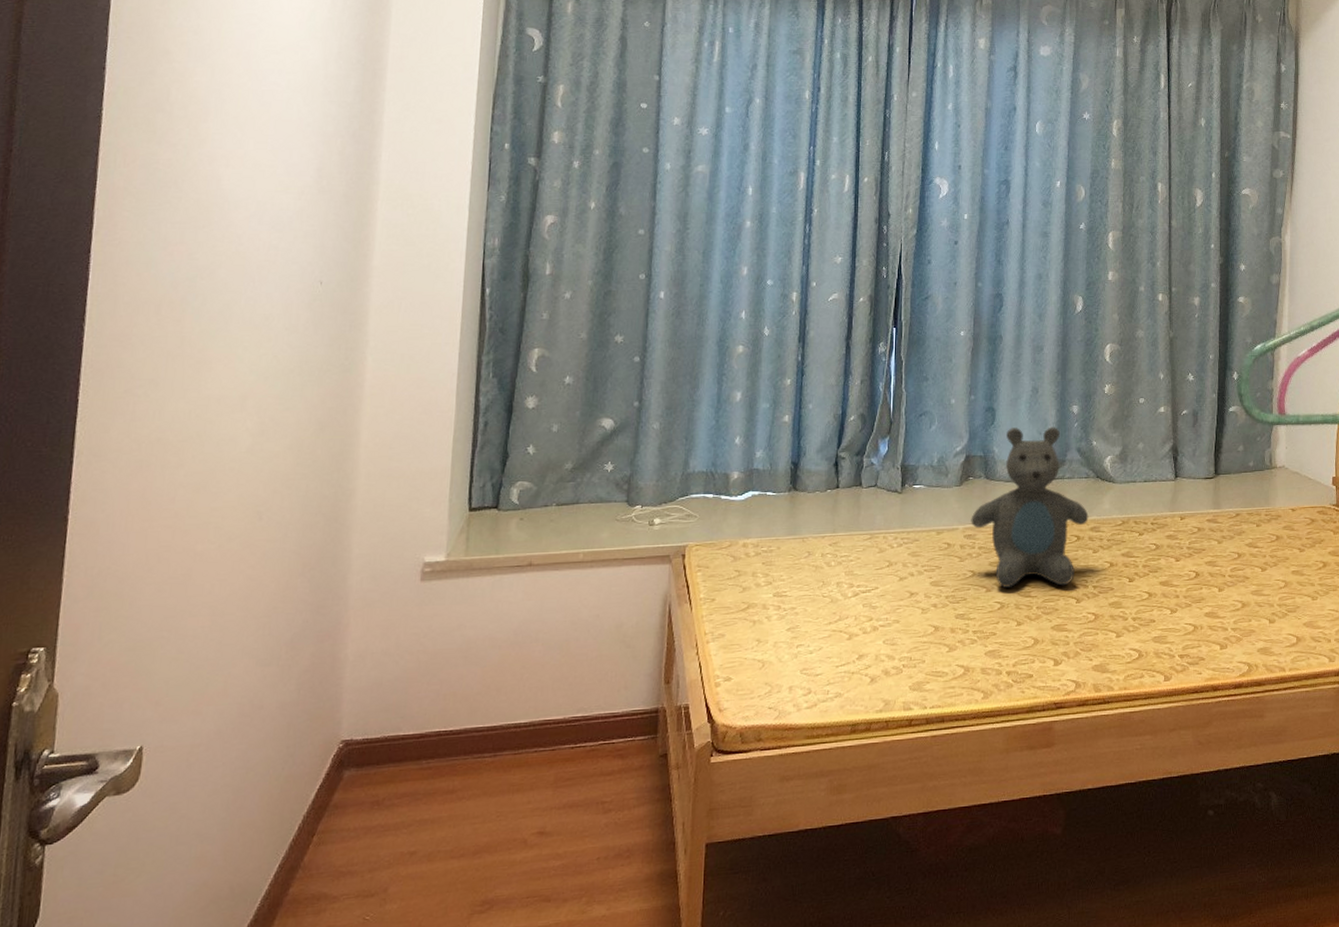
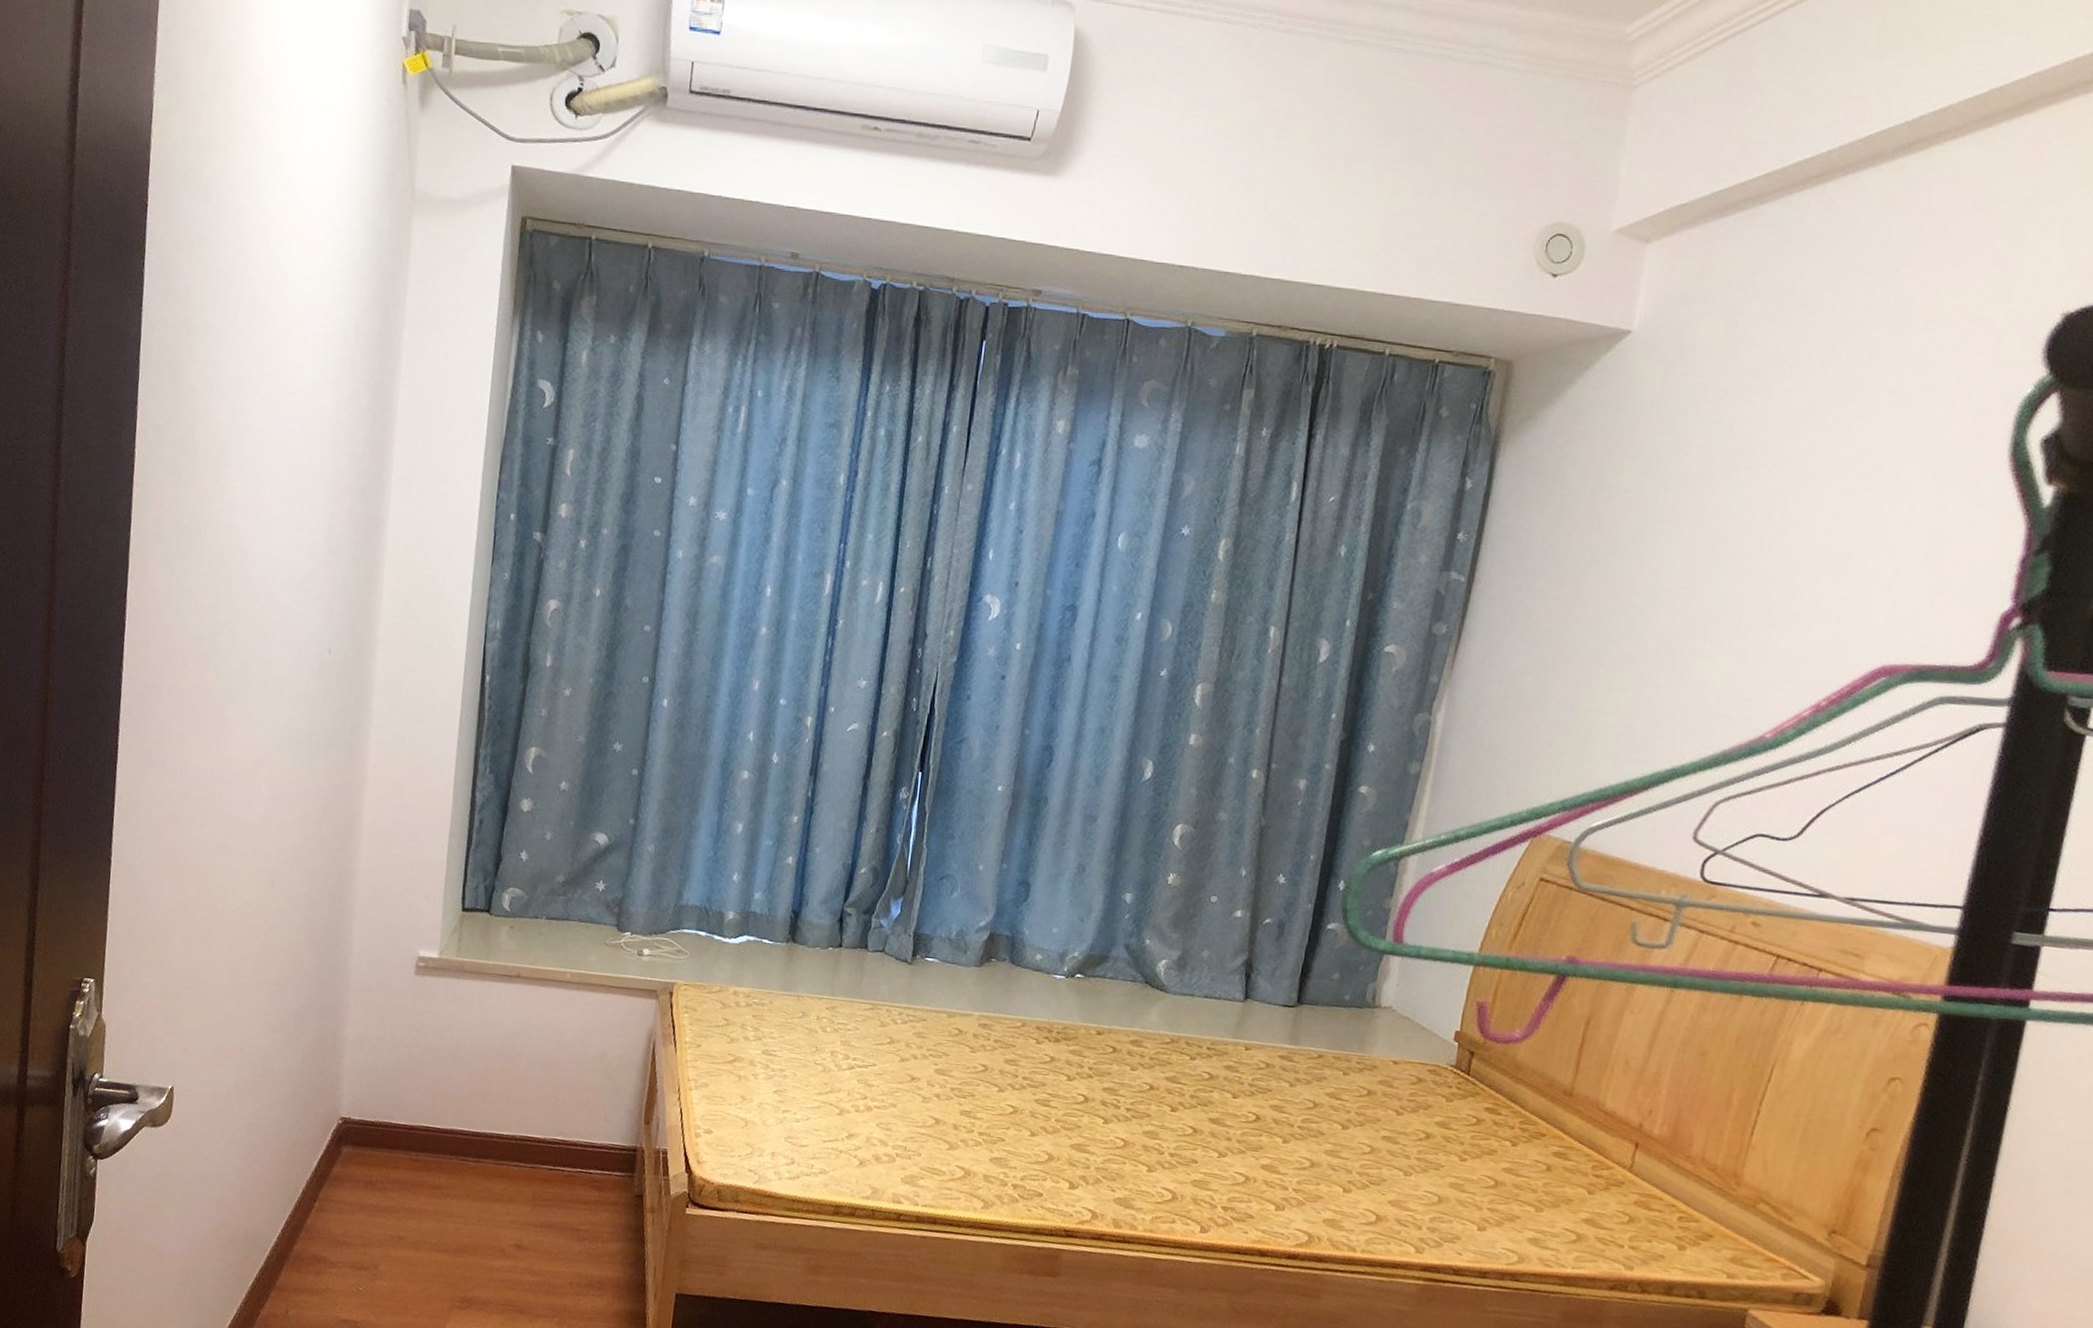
teddy bear: present [971,426,1089,588] -> none [988,908,1131,1102]

